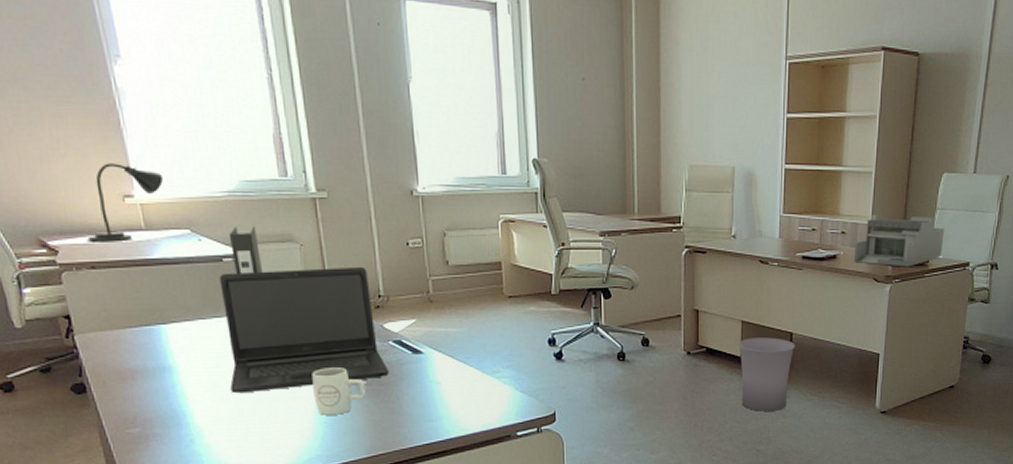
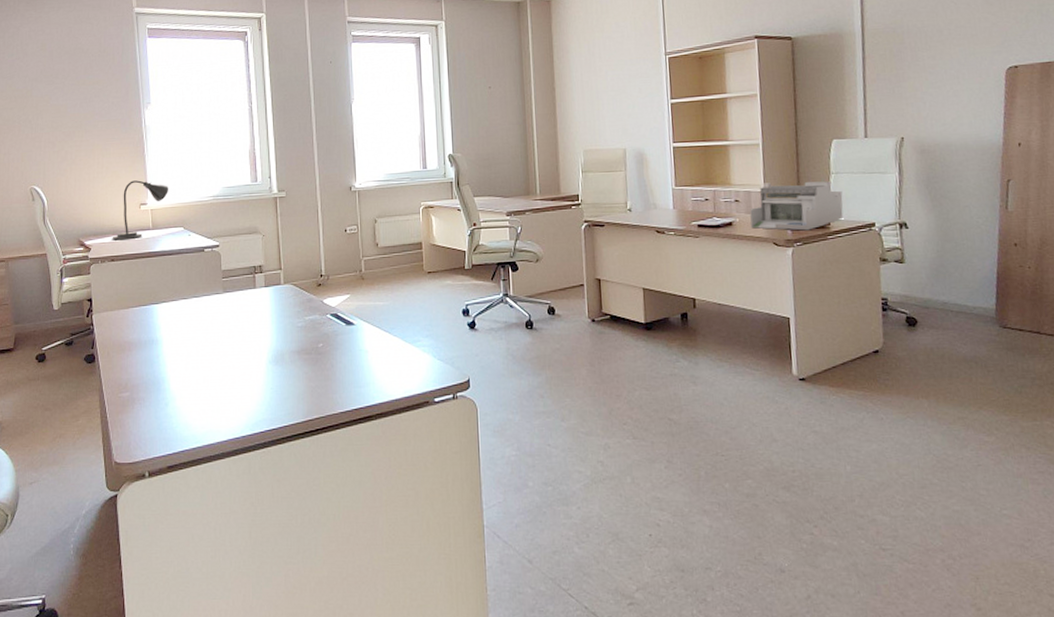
laptop: present [219,266,389,394] -> none [200,251,326,362]
binder: present [230,225,264,274] -> none [211,221,234,261]
mug: present [312,368,367,415] -> none [264,339,307,382]
waste bin: present [739,337,795,411] -> none [642,303,700,378]

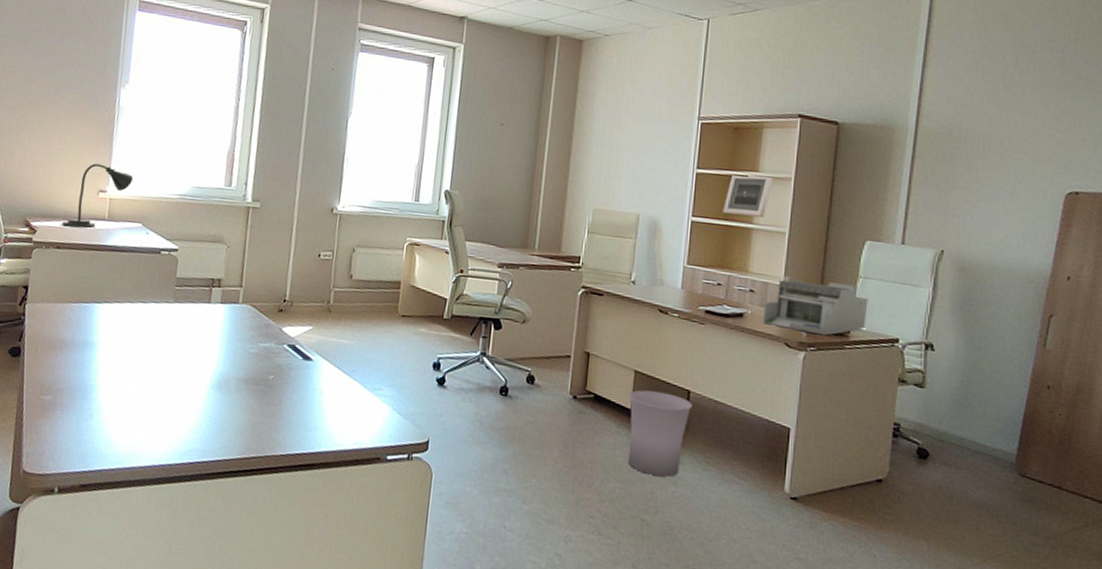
waste bin: none [642,303,700,378] -> present [627,390,693,477]
picture frame: none [699,95,741,136] -> present [722,173,773,218]

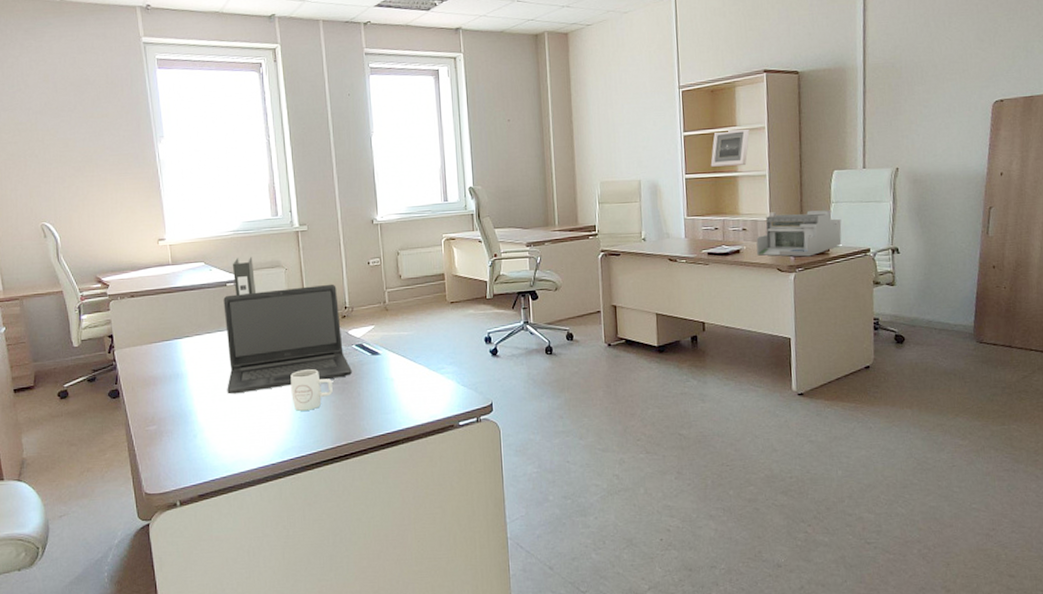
desk lamp: present [61,163,133,228] -> none [130,215,187,277]
laptop: none [136,264,279,379] -> present [223,284,352,395]
binder: none [168,225,195,268] -> present [233,256,257,296]
mug: none [205,362,254,411] -> present [290,369,334,411]
waste bin: present [627,390,693,477] -> none [655,327,708,397]

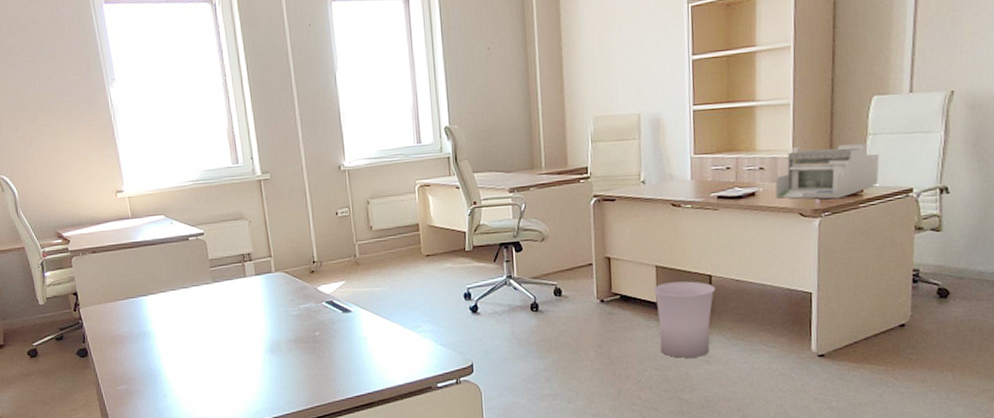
laptop: present [223,284,352,395] -> none [186,236,323,354]
binder: present [233,256,257,296] -> none [194,207,220,250]
mug: present [290,369,334,411] -> none [259,328,304,371]
waste bin: none [655,327,708,397] -> present [654,281,716,358]
picture frame: present [710,128,750,168] -> none [723,48,772,97]

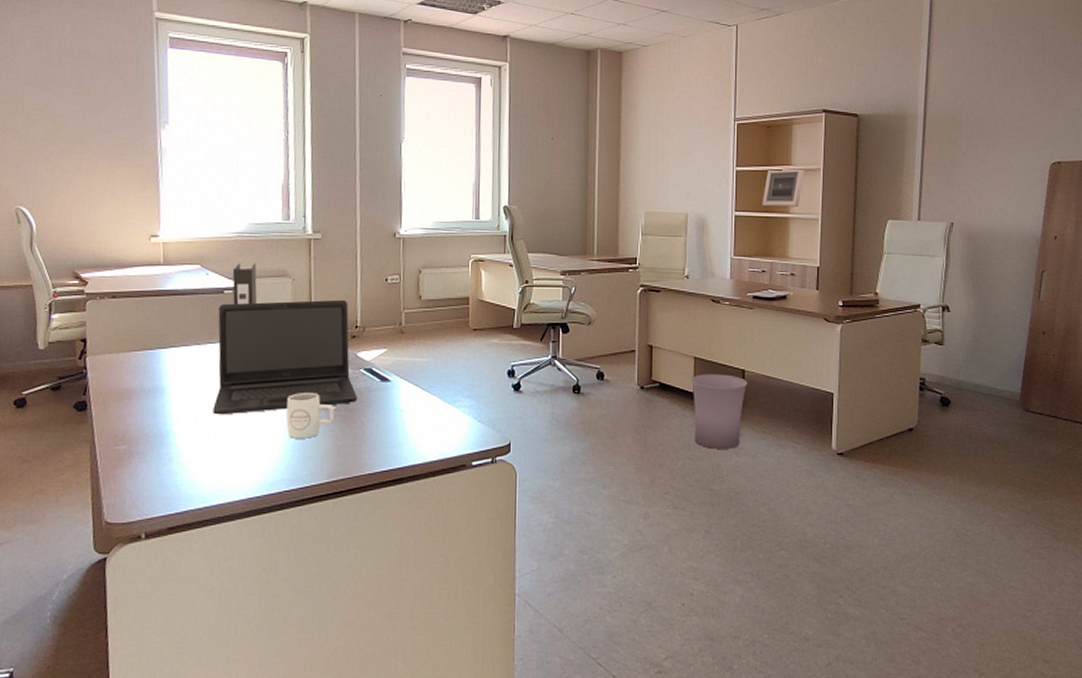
laptop: none [186,236,323,354] -> present [213,299,357,415]
binder: none [194,207,220,250] -> present [232,262,258,305]
mug: none [259,328,304,371] -> present [286,393,335,439]
picture frame: none [723,48,772,97] -> present [762,167,804,208]
architectural model: present [774,143,880,199] -> none [803,258,893,308]

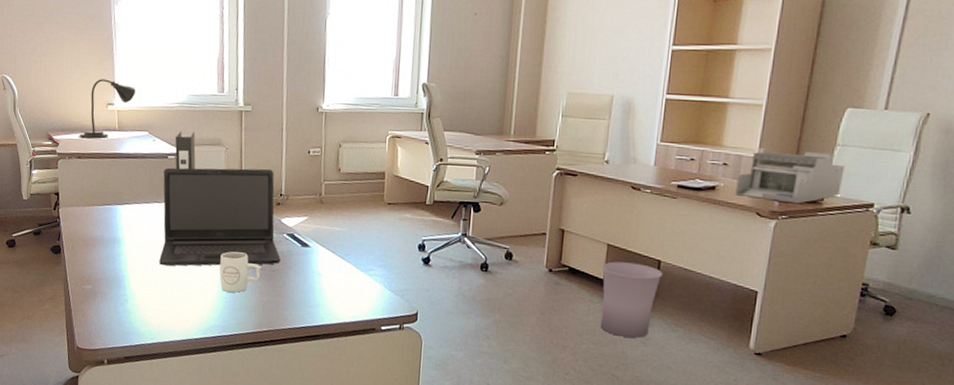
desk lamp: none [114,208,185,275] -> present [79,79,135,139]
picture frame: present [762,167,804,208] -> none [698,46,752,92]
architectural model: none [803,258,893,308] -> present [734,148,845,204]

